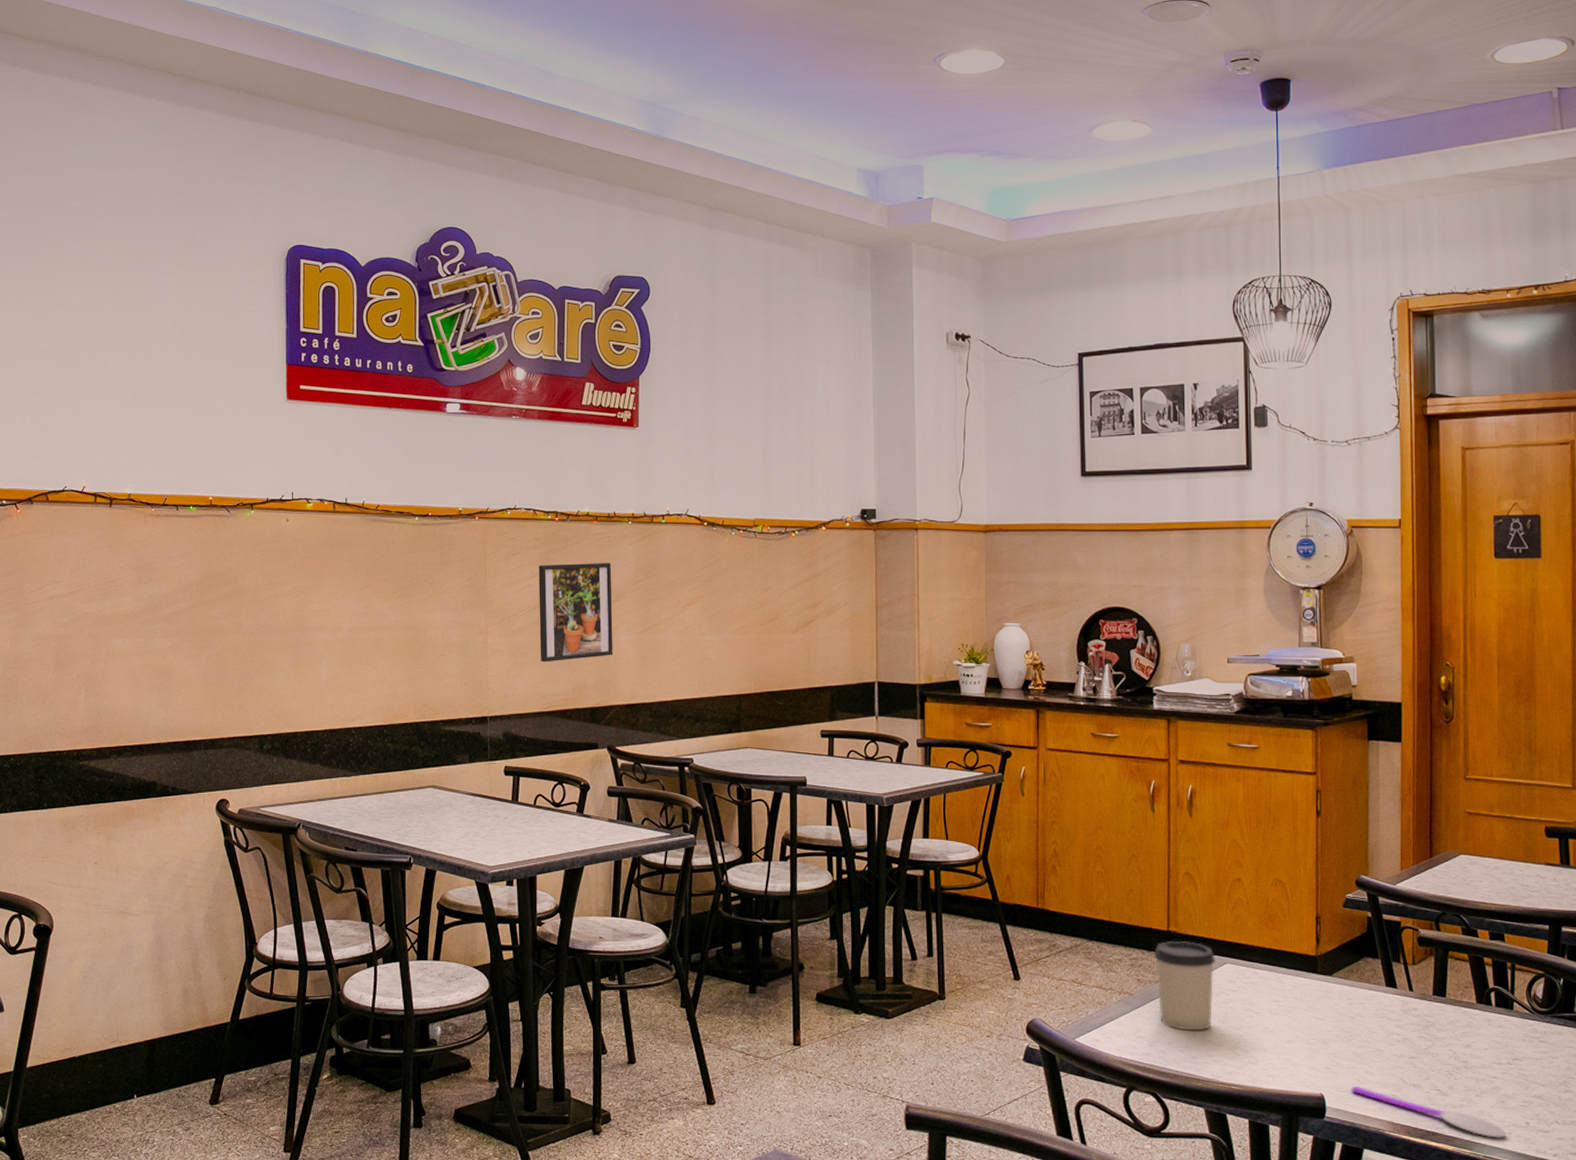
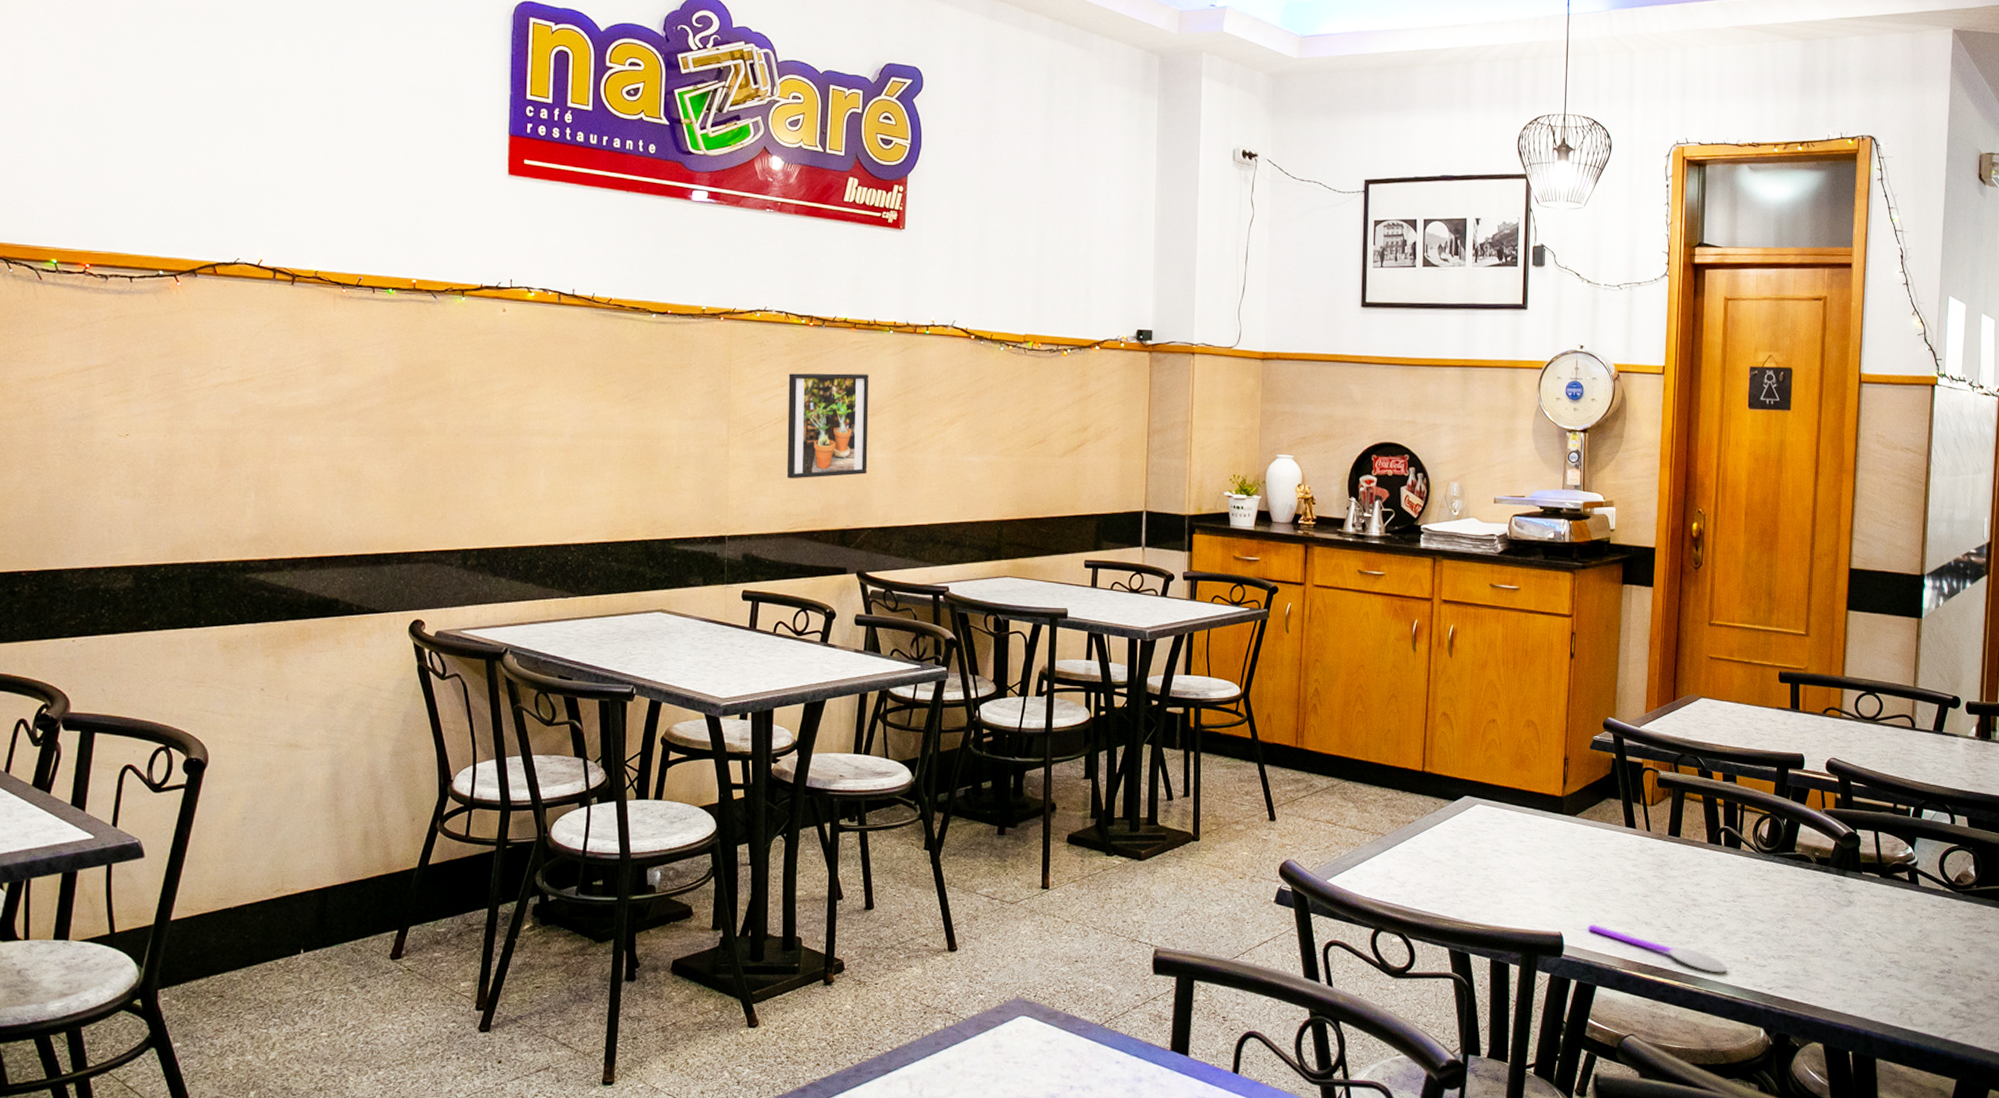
cup: present [1153,940,1215,1031] -> none [1407,781,1467,871]

